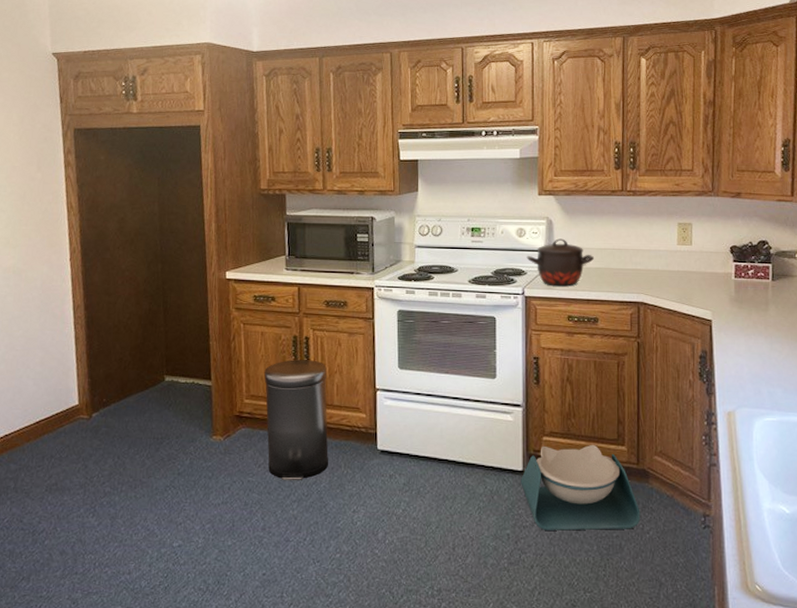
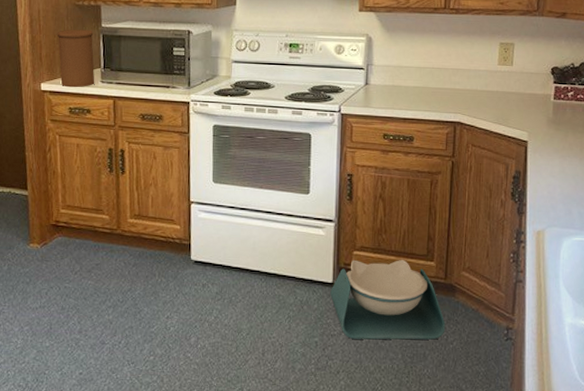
canister: none [242,218,280,276] -> present [57,29,95,88]
pedal bin: present [264,360,328,481] -> none [80,171,143,288]
cooking pot: present [526,238,594,286] -> none [344,56,412,104]

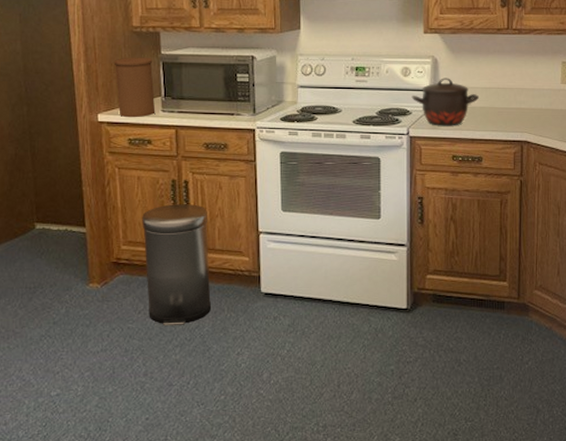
pedal bin: none [80,171,143,288] -> present [142,204,211,327]
pet bowl: present [330,259,446,340] -> none [405,281,520,365]
cooking pot: none [344,56,412,104] -> present [411,78,479,125]

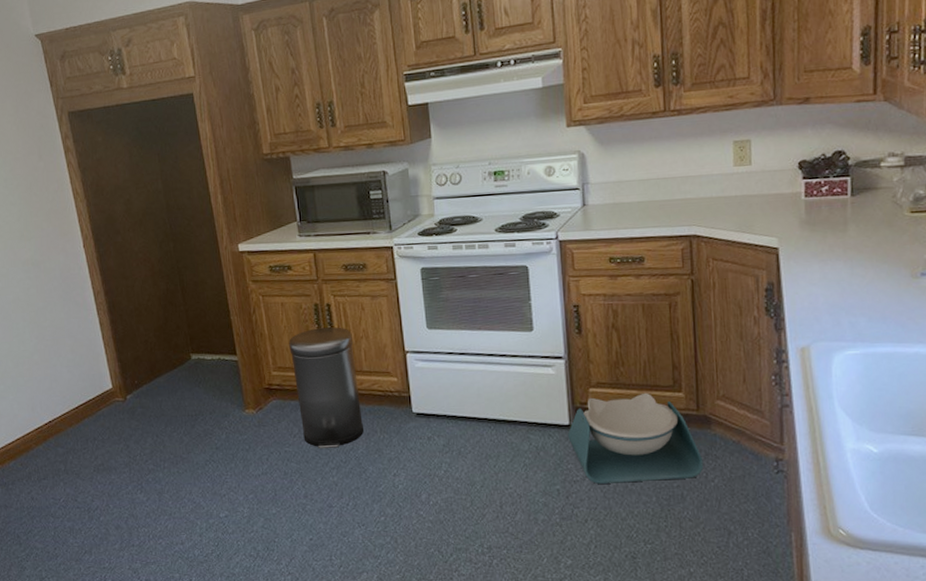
canister: present [114,57,156,118] -> none [248,183,293,246]
pet bowl: none [405,281,520,365] -> present [568,392,704,484]
cooking pot: present [411,78,479,125] -> none [558,173,635,226]

